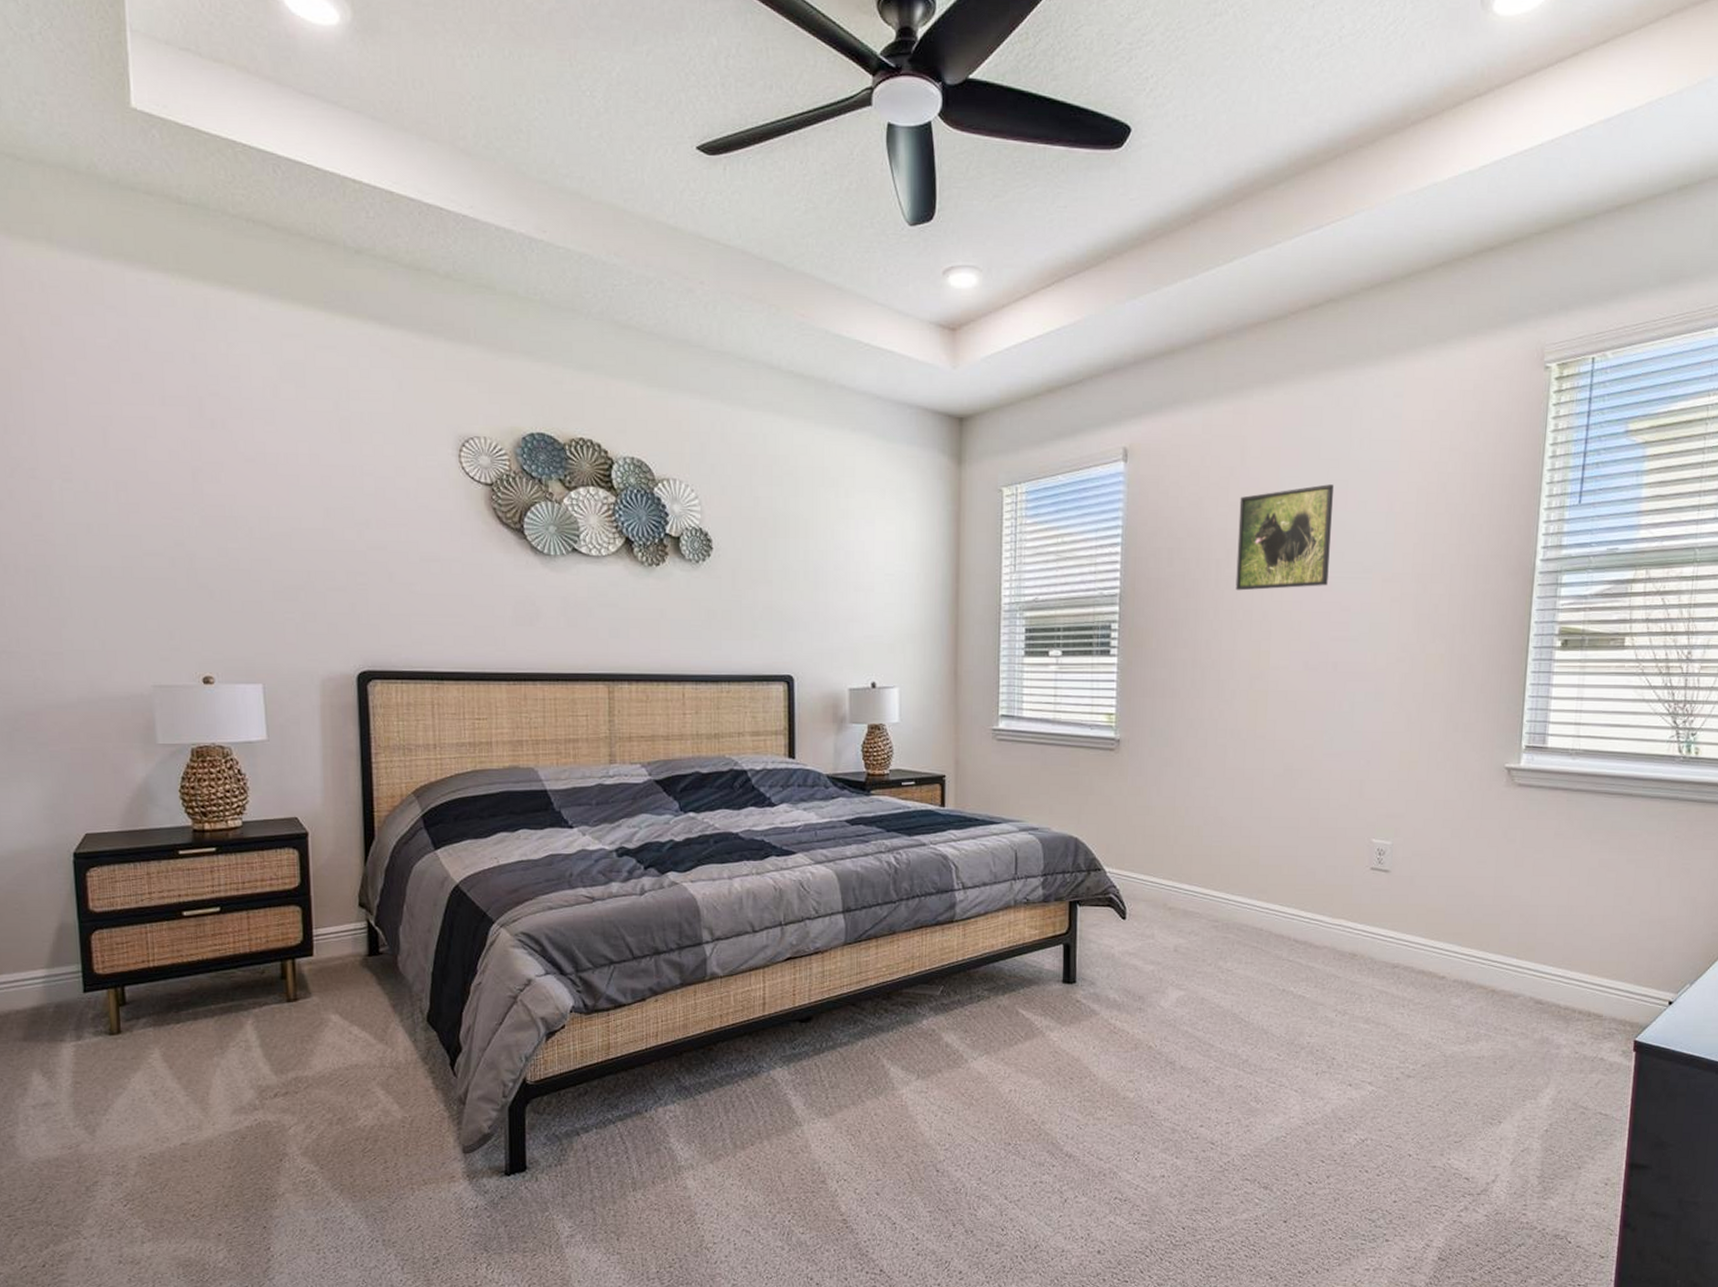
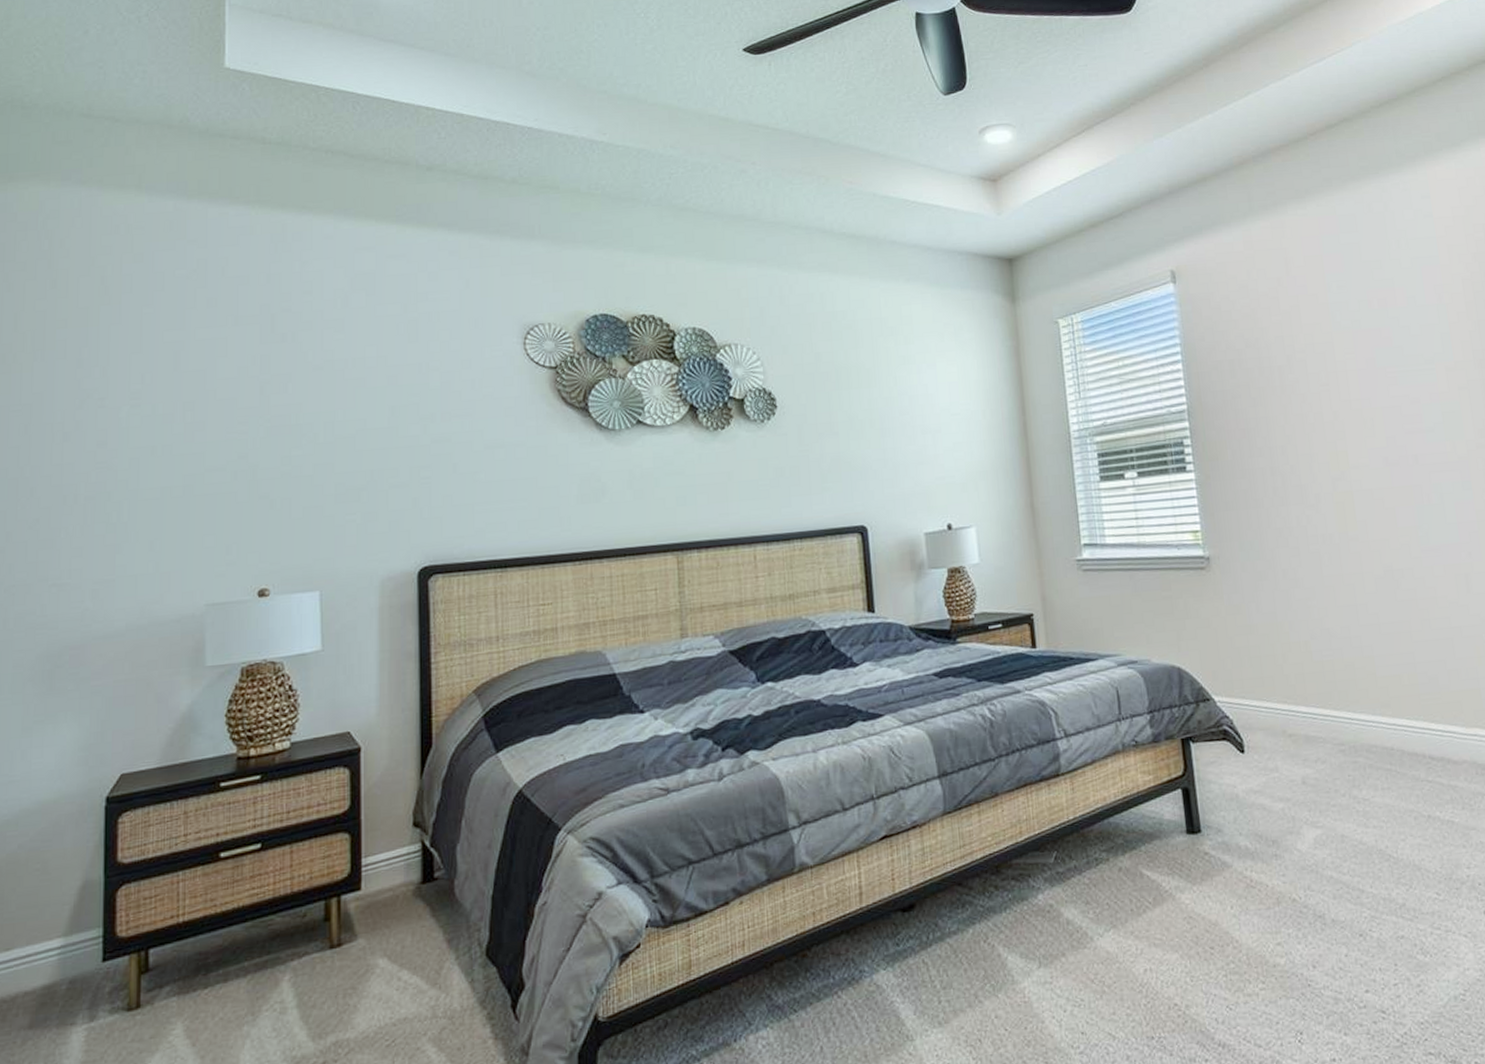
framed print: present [1235,484,1334,591] -> none [1291,284,1393,394]

